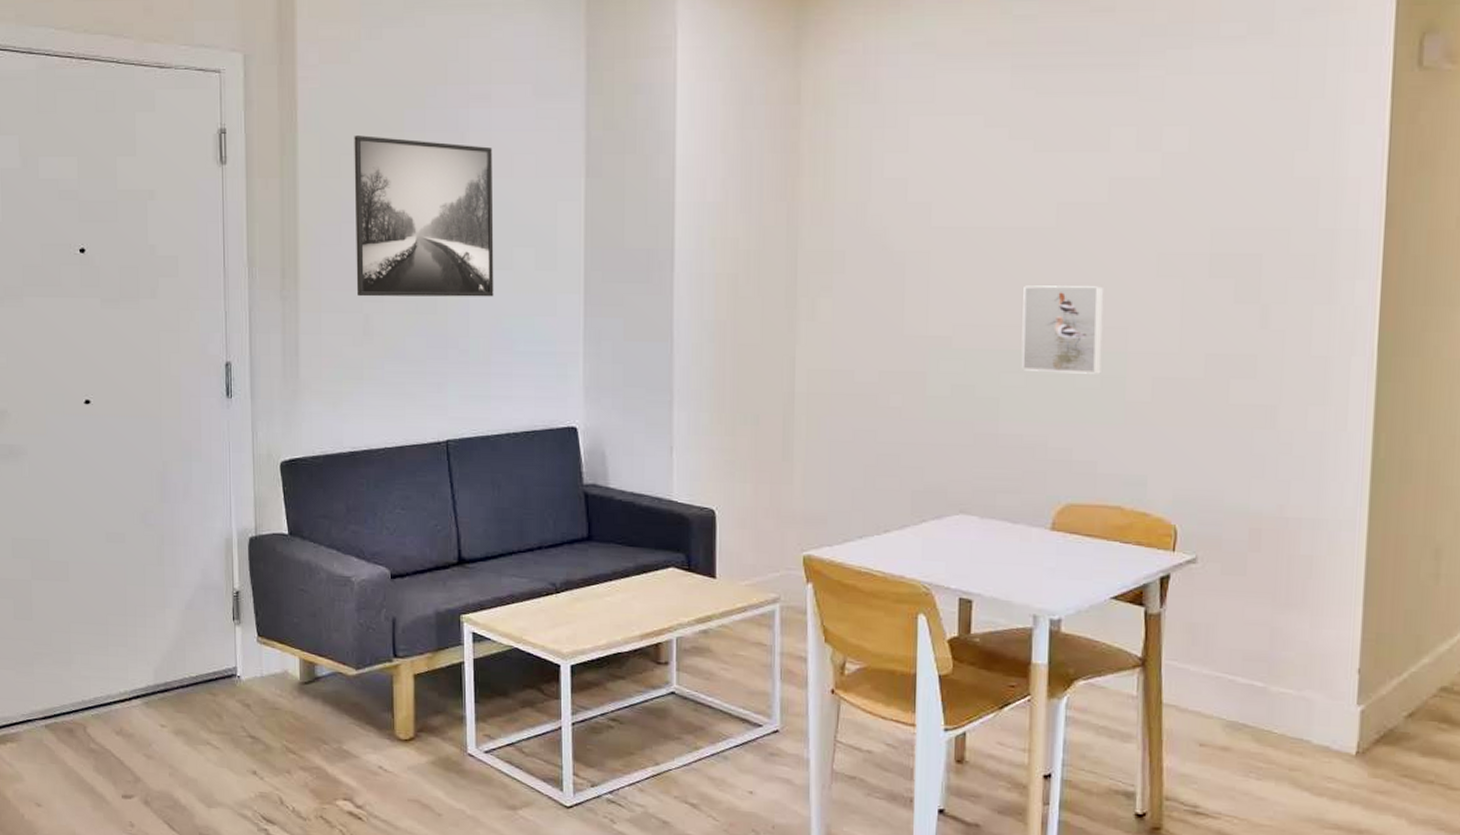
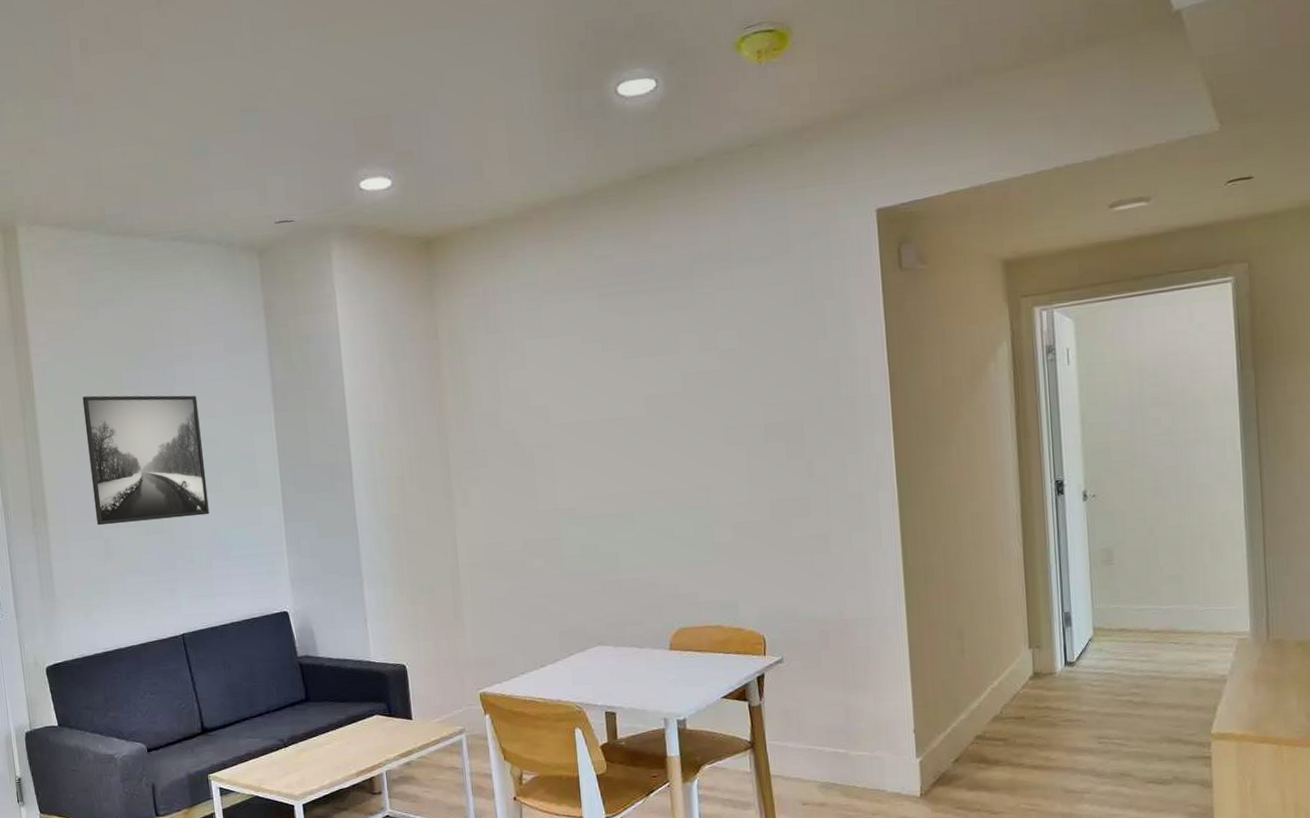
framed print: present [1021,285,1104,374] -> none [627,457,693,528]

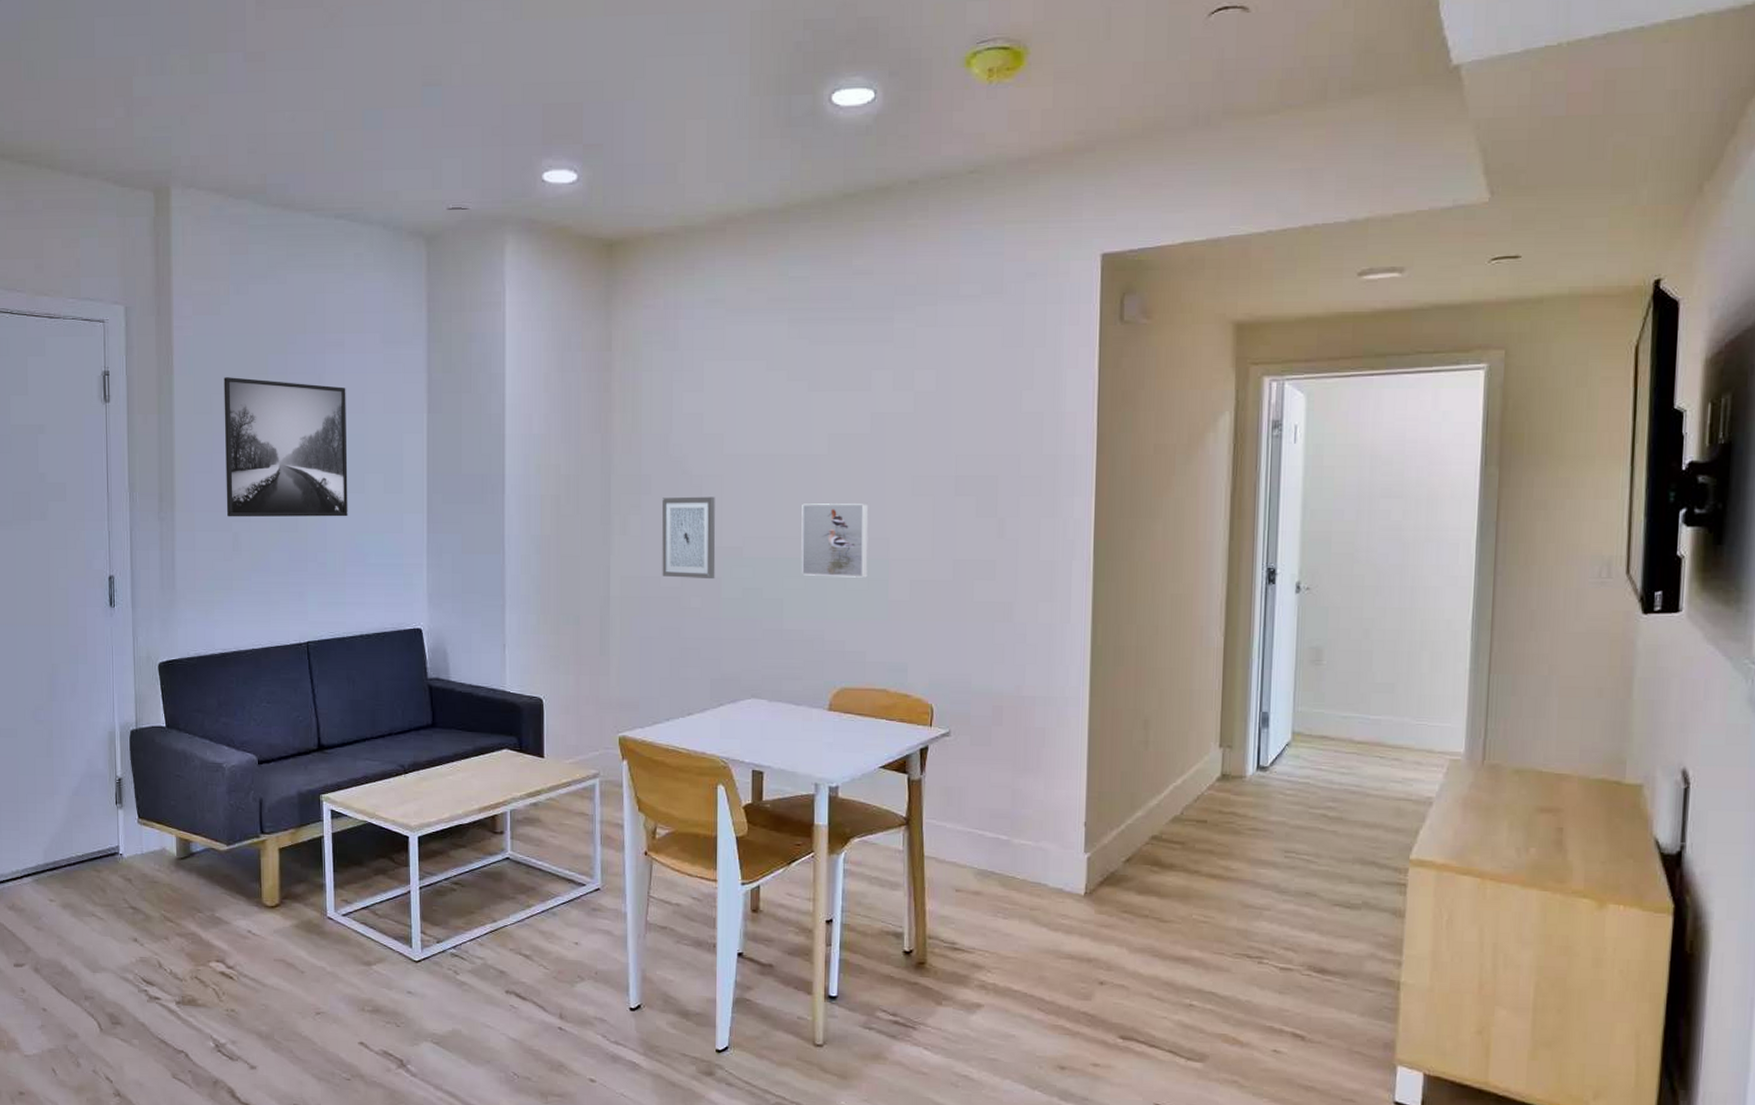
wall art: none [498,464,554,542] -> present [662,496,716,580]
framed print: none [627,457,693,528] -> present [801,503,869,578]

